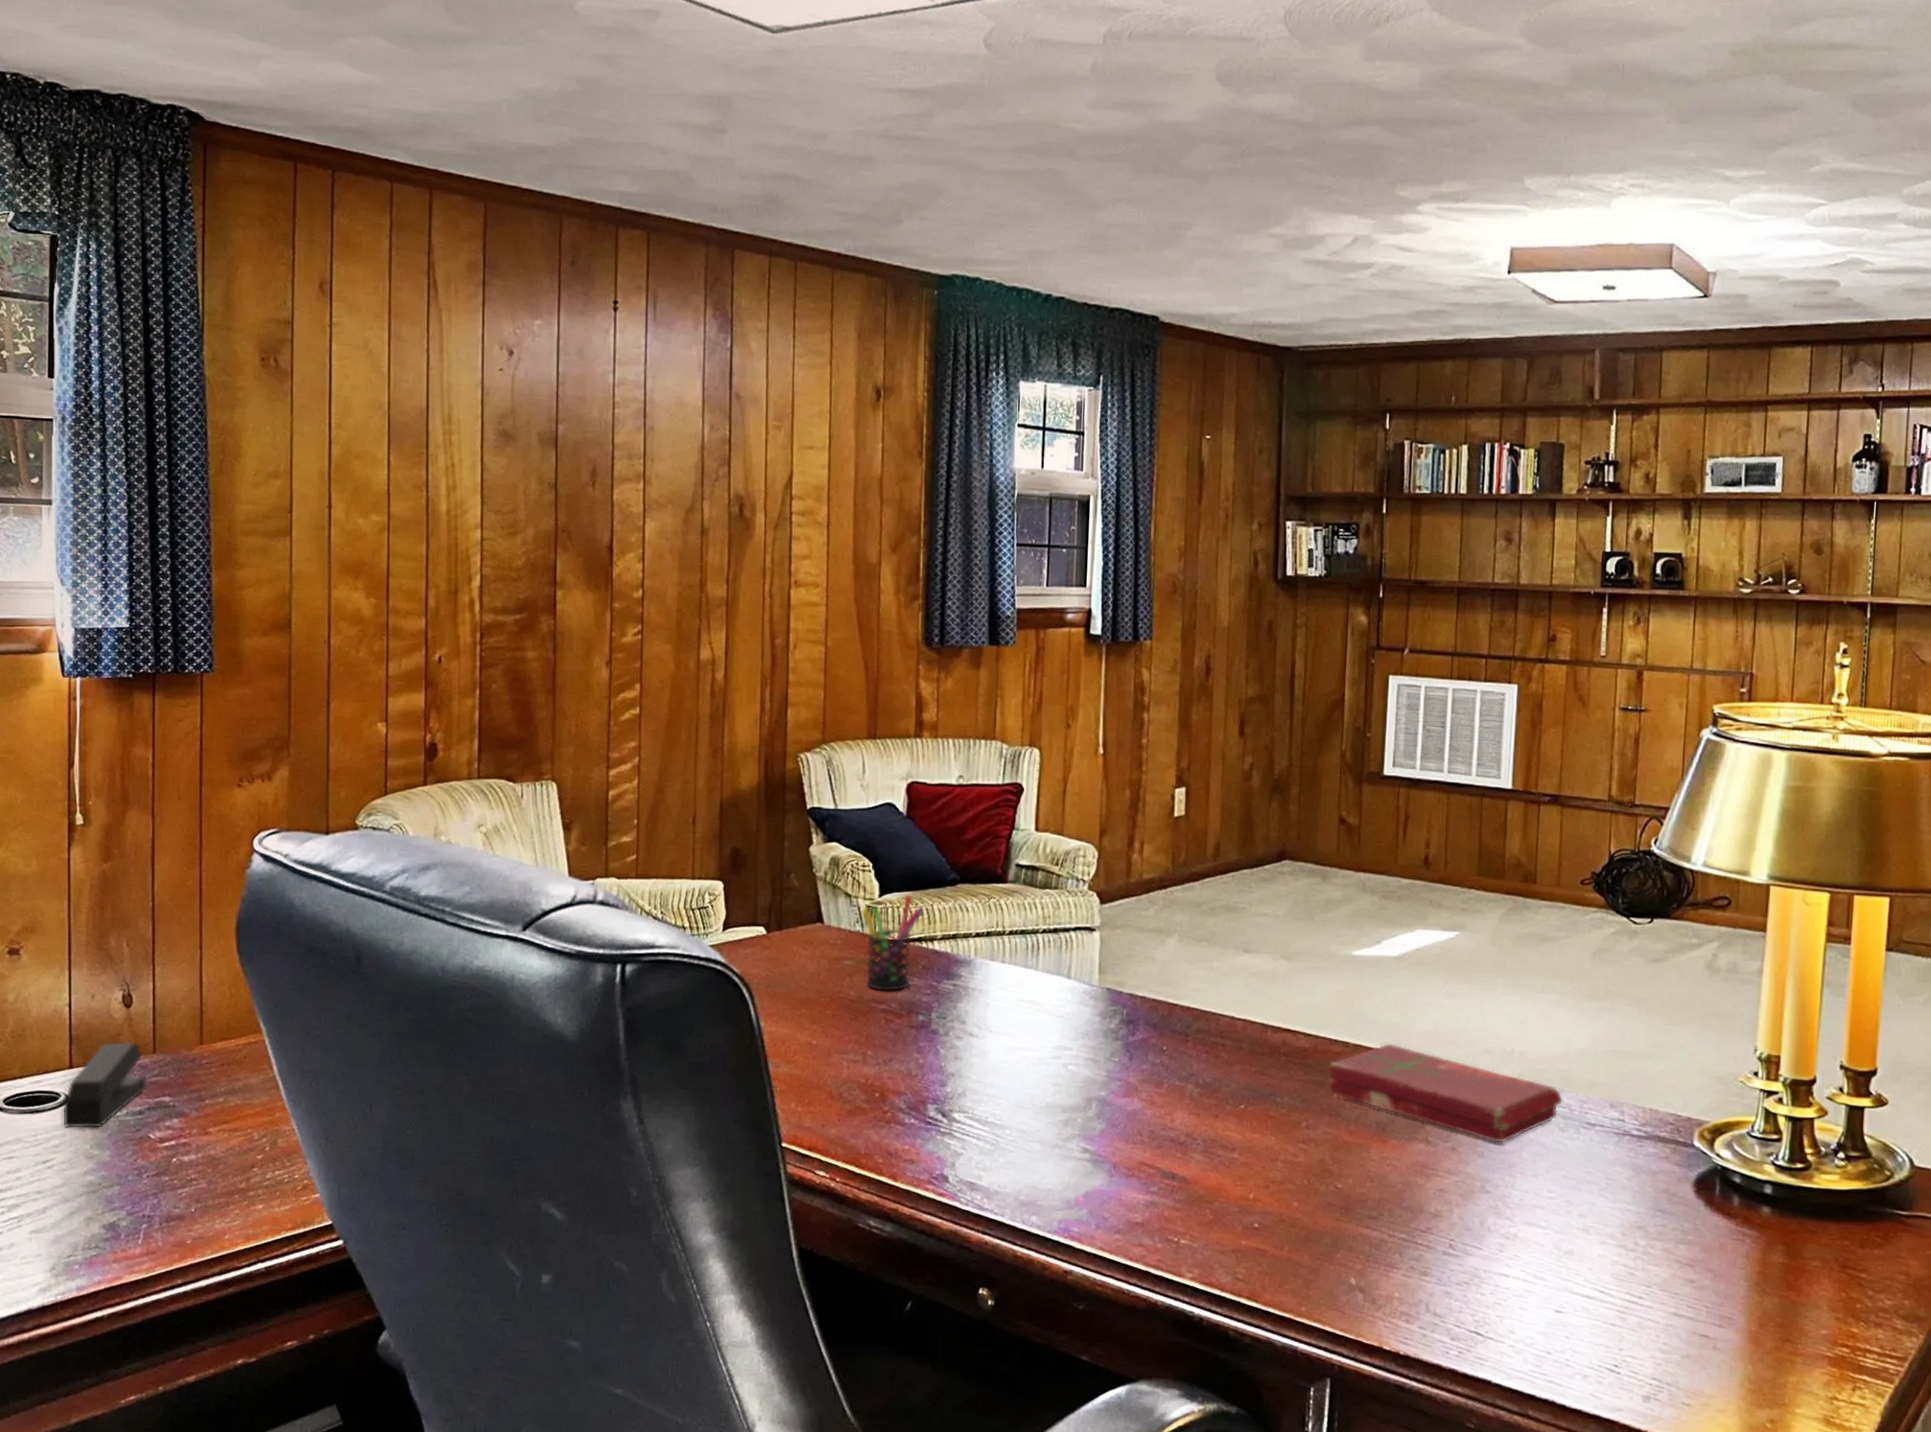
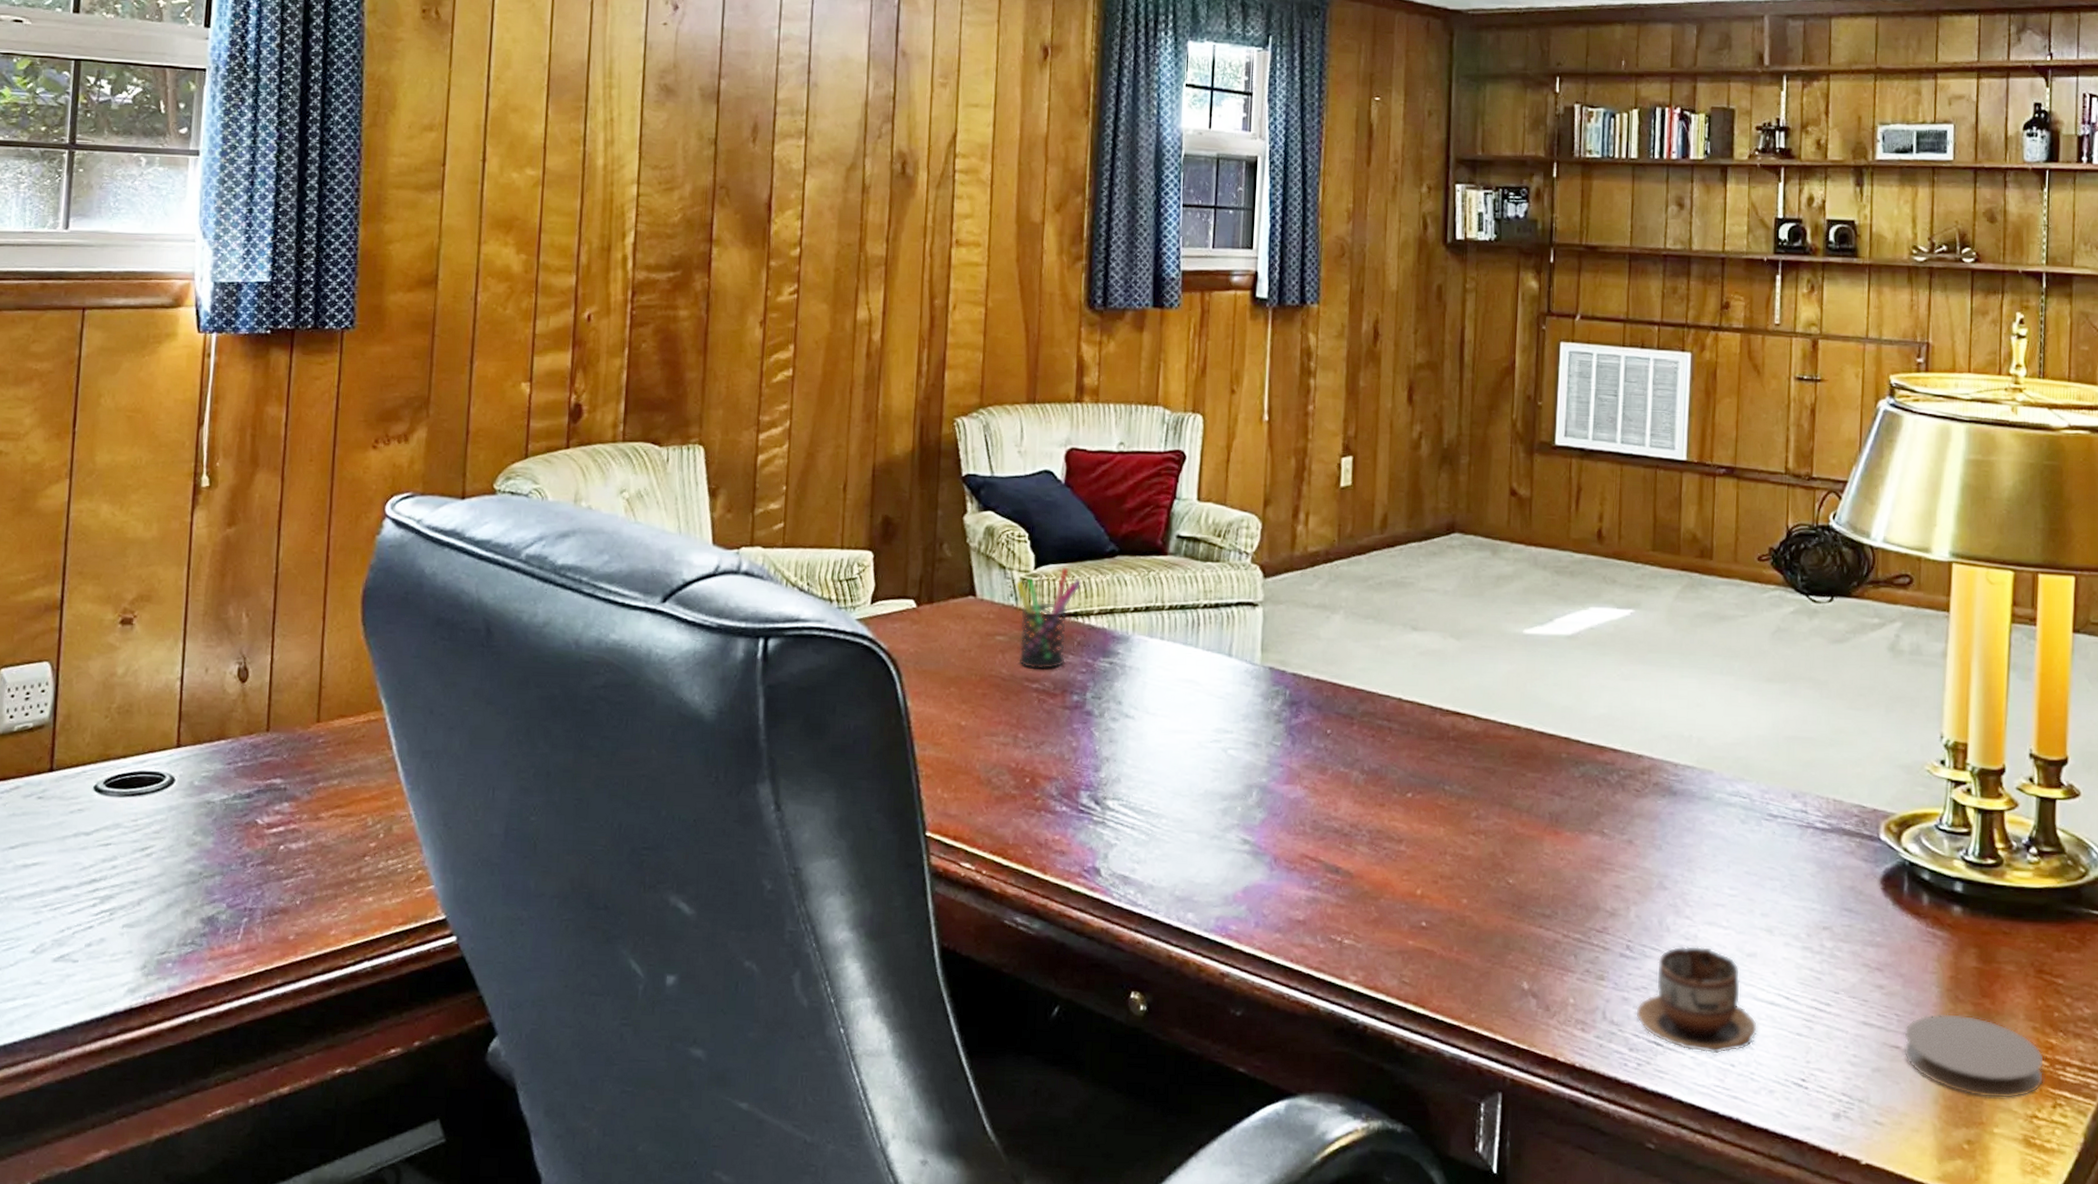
stapler: present [62,1041,147,1129] -> none [165,718,259,813]
book: present [1327,1042,1564,1144] -> none [1498,727,1744,837]
cup: none [1456,1244,1574,1343] -> present [1635,945,1758,1054]
coaster: none [1712,1305,1845,1383] -> present [1904,1013,2044,1099]

